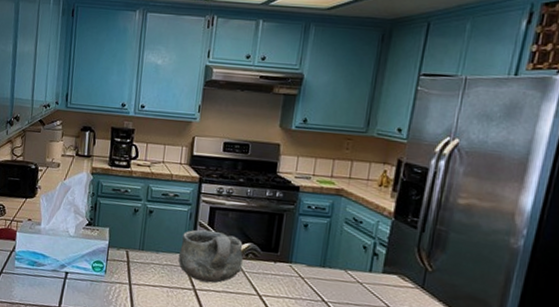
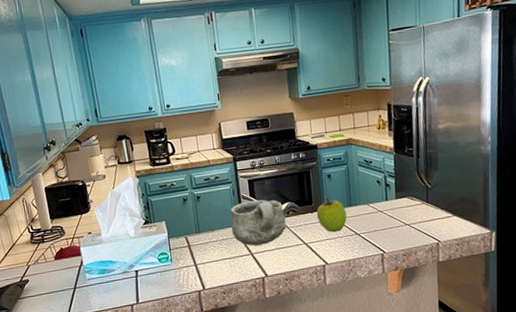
fruit: none [280,246,318,292] -> present [317,195,347,232]

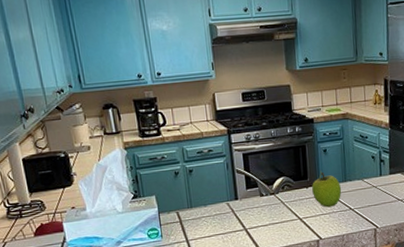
bowl: present [231,200,286,246] -> none [224,174,281,221]

